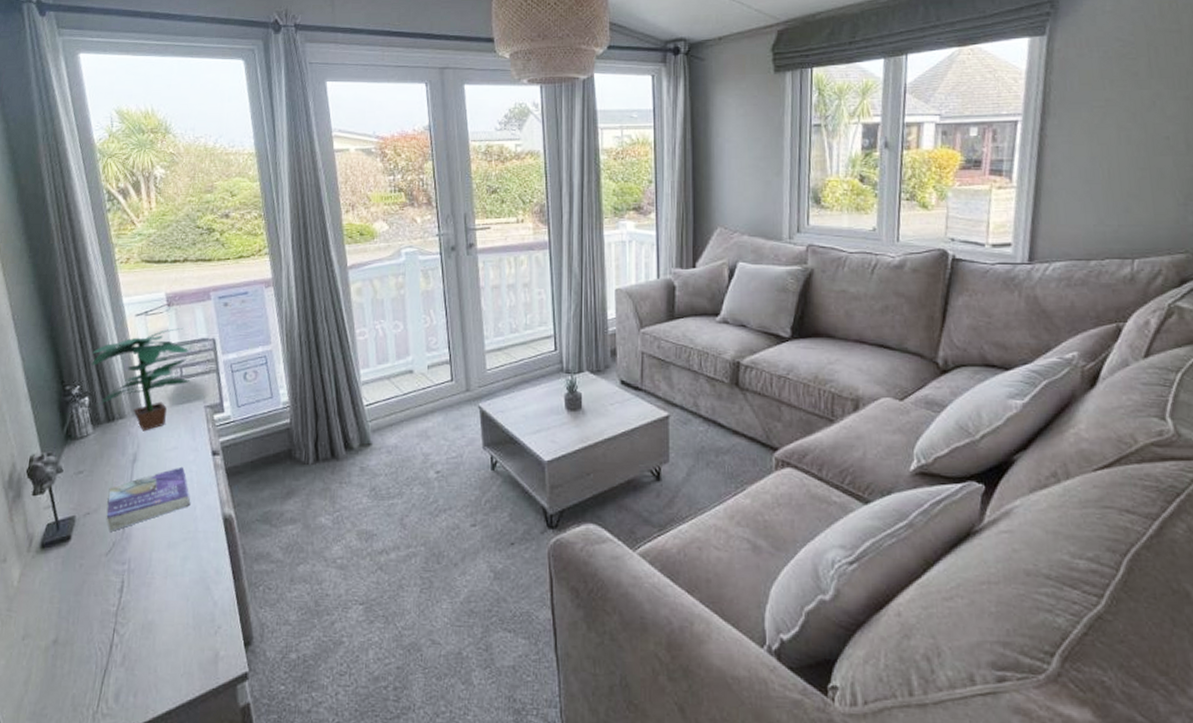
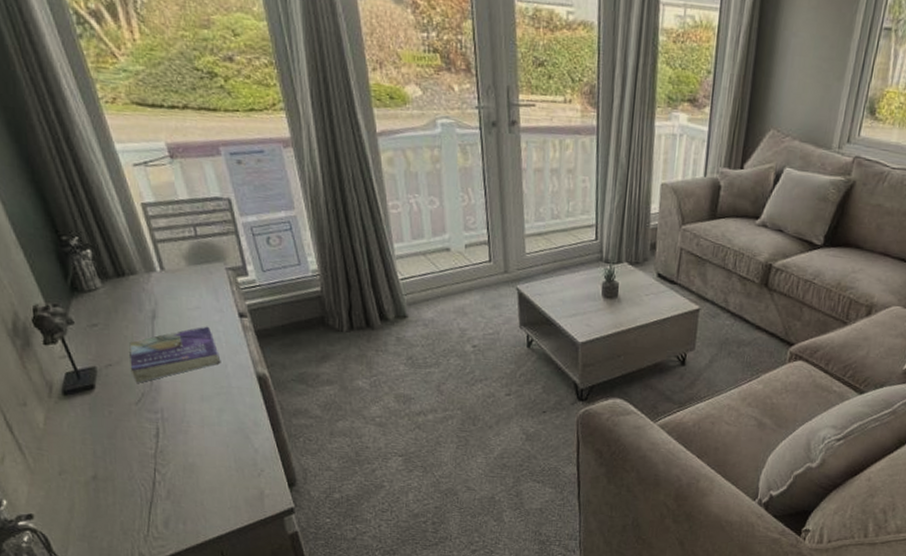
potted plant: present [91,328,191,432] -> none [87,183,207,289]

